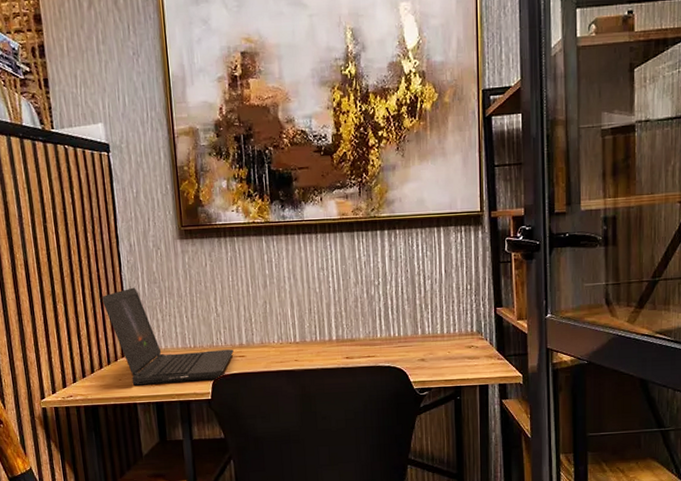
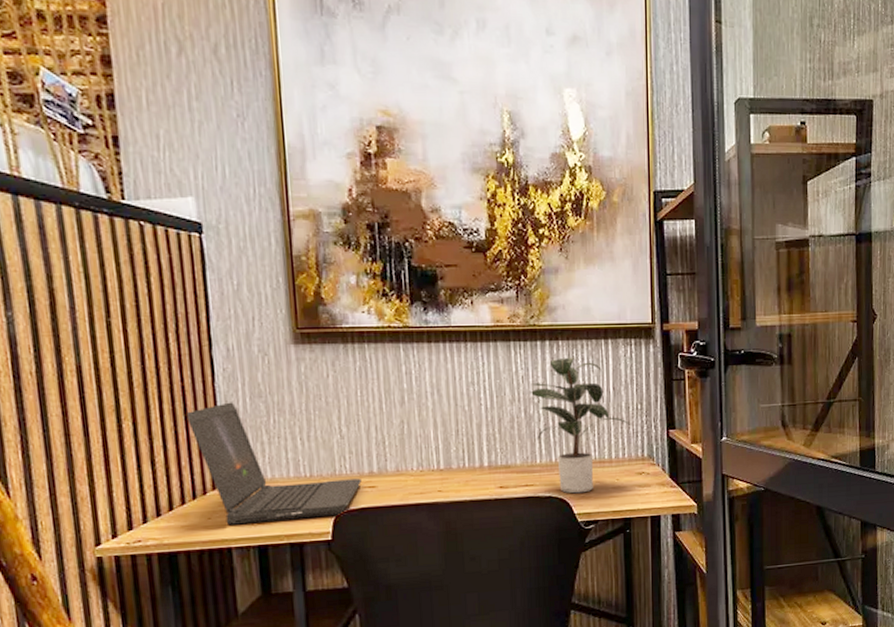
potted plant: none [371,244,460,364] -> present [529,357,630,494]

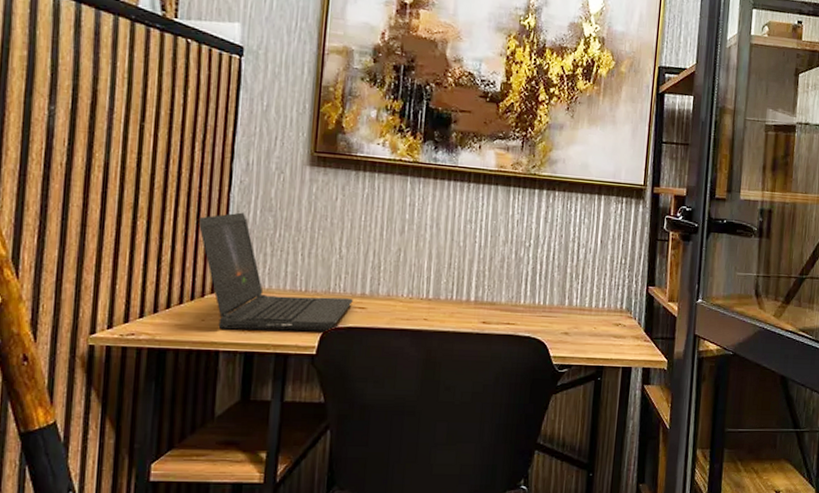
potted plant: present [529,357,630,494] -> none [522,207,613,337]

